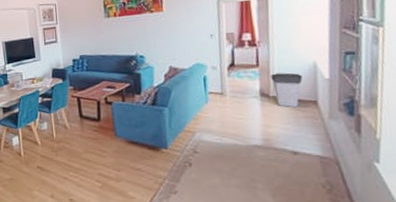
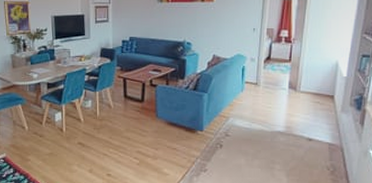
trash can: present [271,73,303,108] -> none [300,69,325,101]

